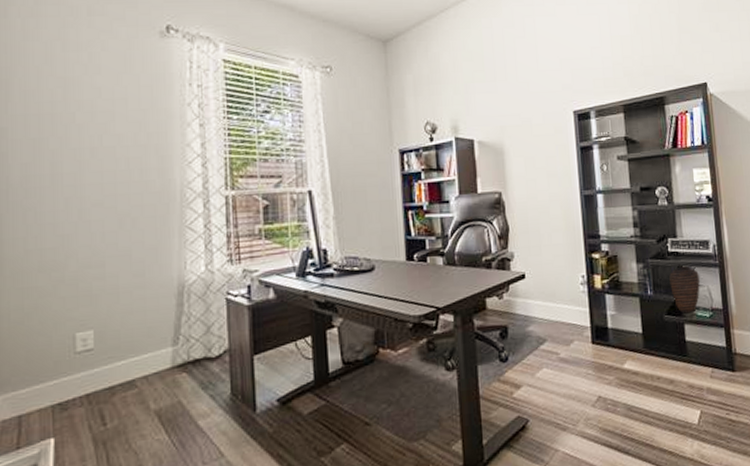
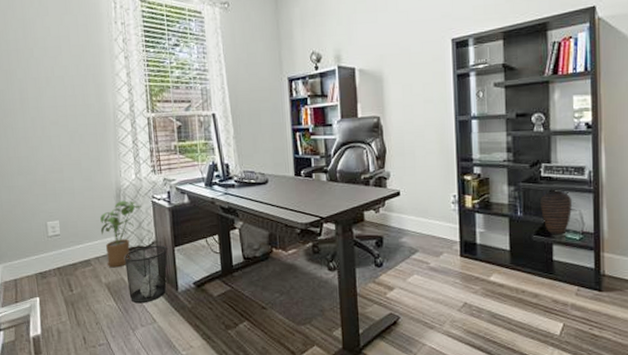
house plant: none [152,299,212,389] -> present [100,201,142,268]
waste bin: none [185,354,244,434] -> present [125,245,168,304]

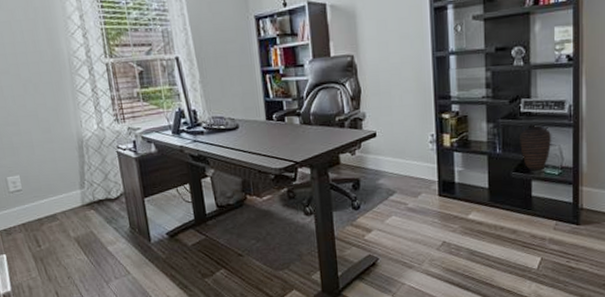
house plant: present [100,201,142,268] -> none [63,152,106,222]
waste bin: present [125,245,168,304] -> none [92,196,138,256]

